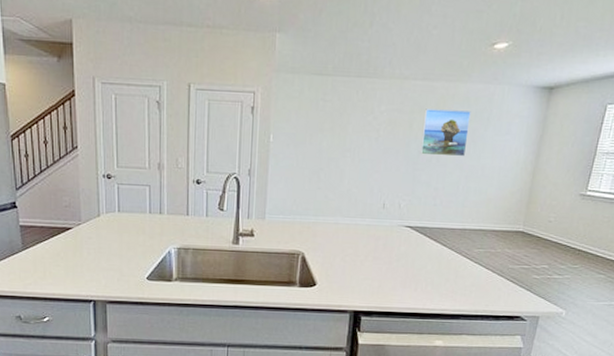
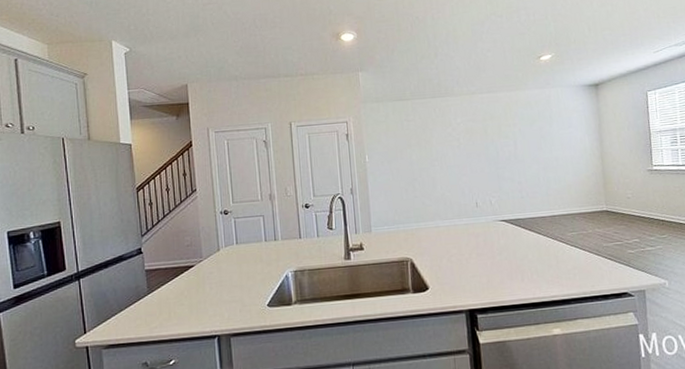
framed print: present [420,109,471,157] -> none [495,112,538,155]

